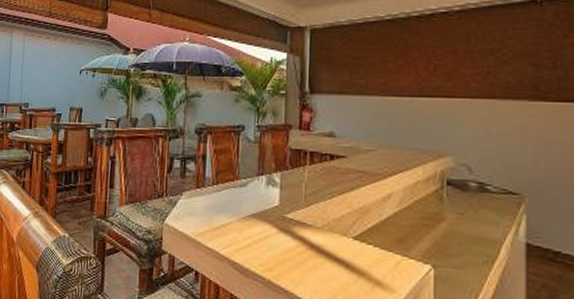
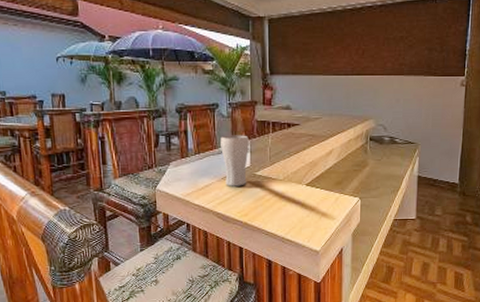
drinking glass: none [244,164,279,231] -> present [221,135,249,187]

